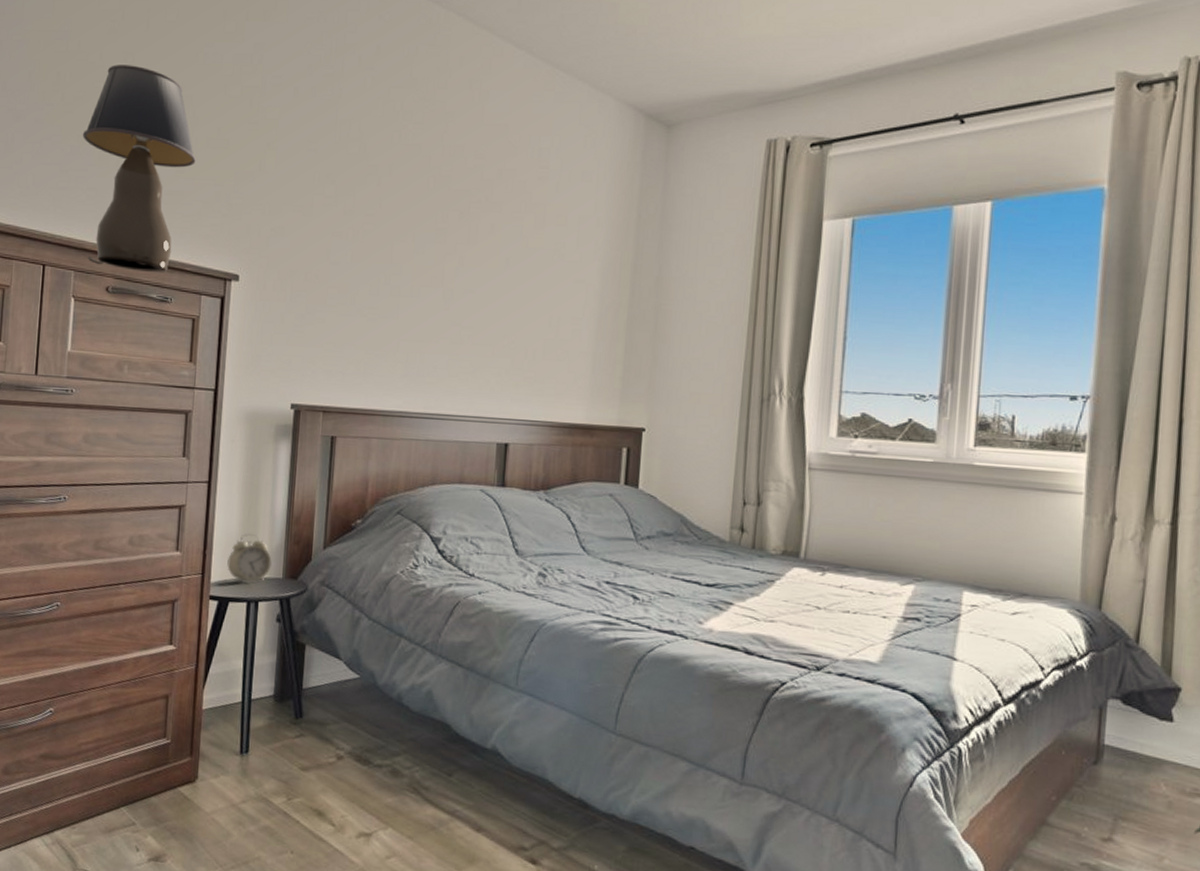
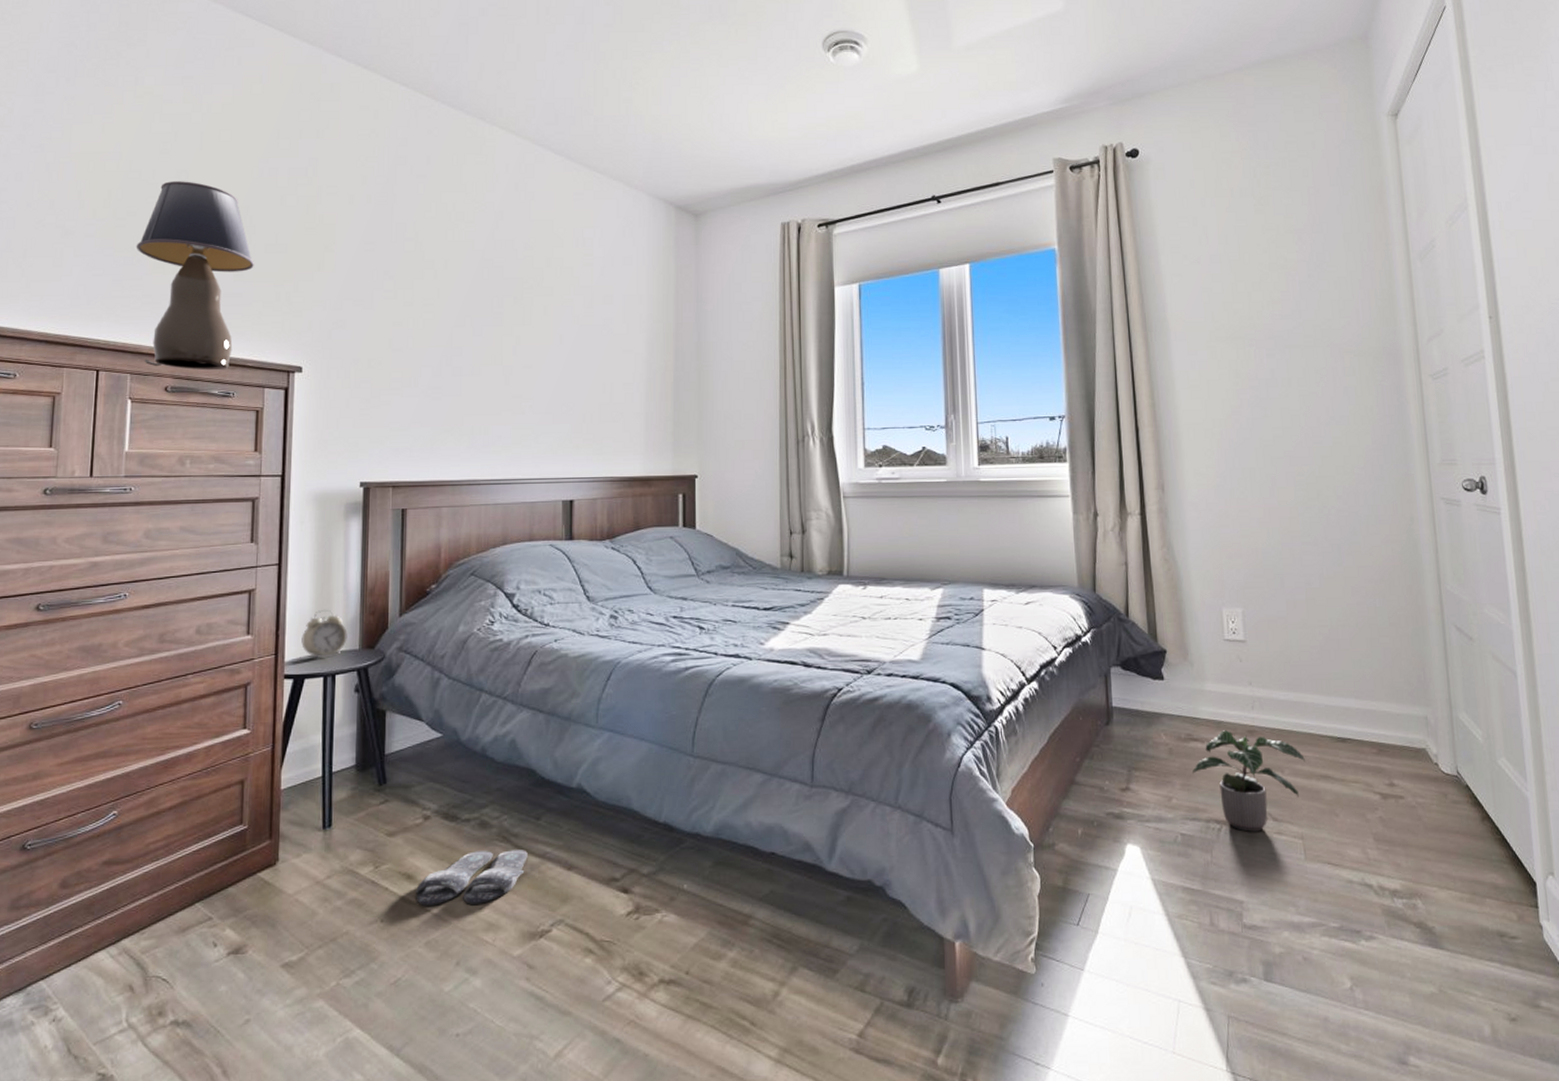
slippers: none [325,798,437,852] -> present [416,850,528,907]

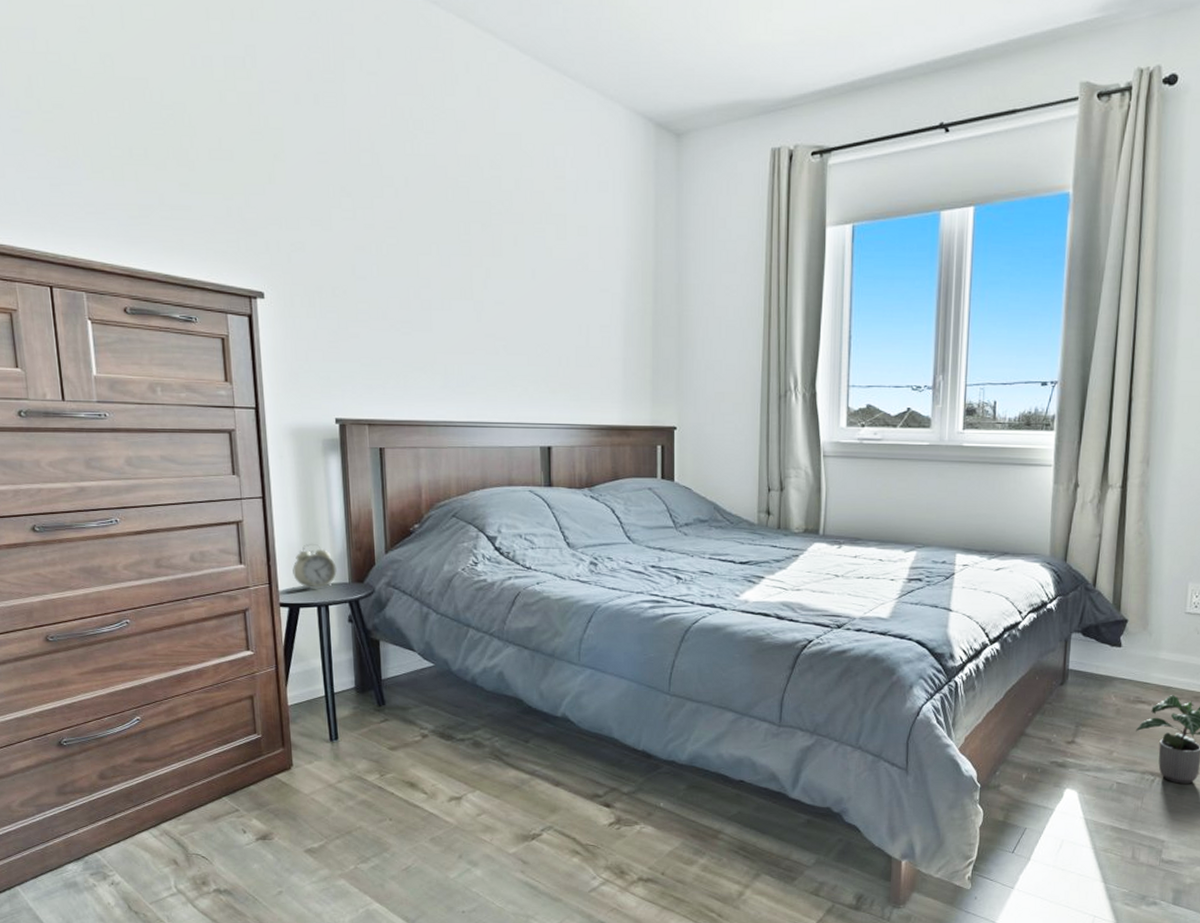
table lamp: present [136,181,255,371] -> none [68,67,201,293]
slippers: present [416,850,528,907] -> none [419,766,519,811]

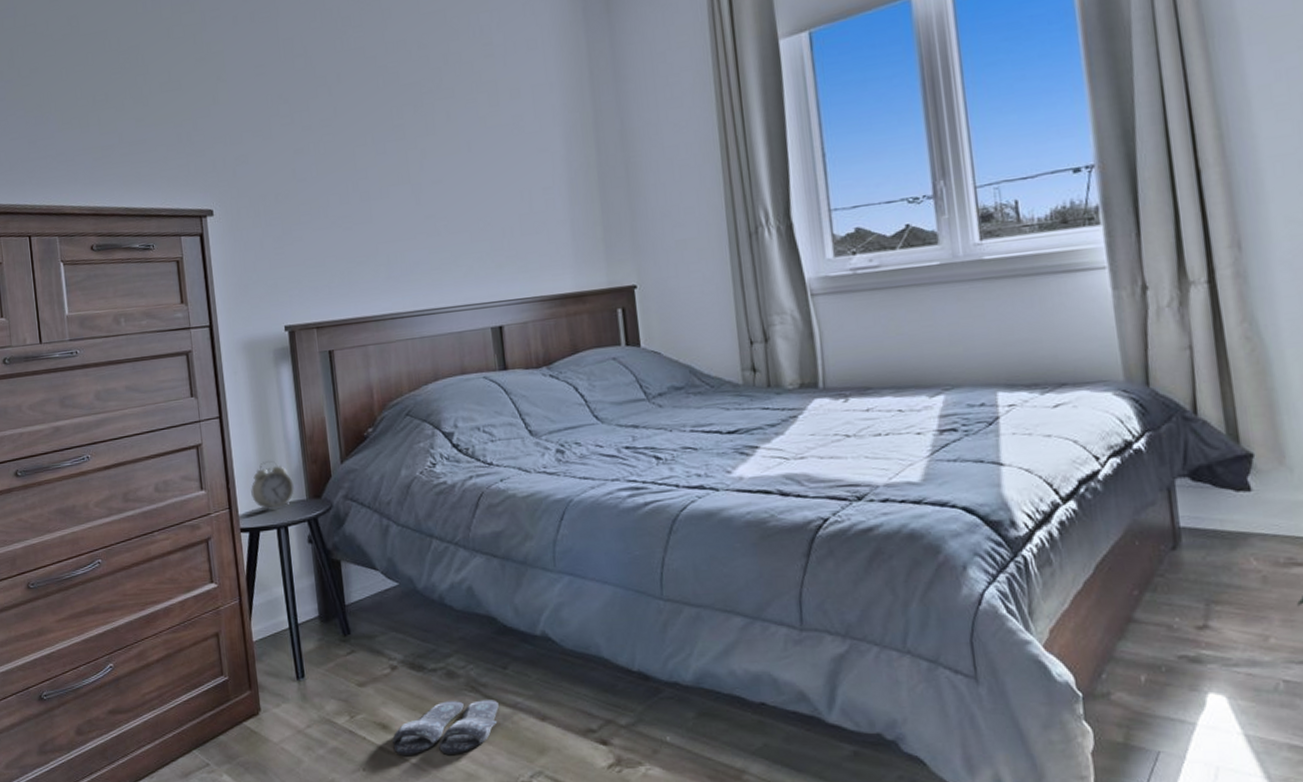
slippers: none [419,766,519,811] -> present [392,700,499,757]

